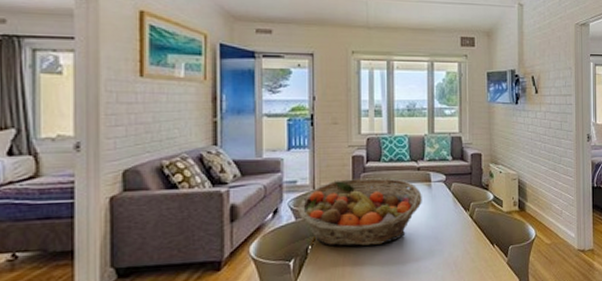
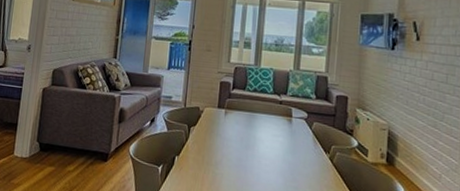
fruit basket: present [297,178,422,247] -> none [169,101,282,169]

